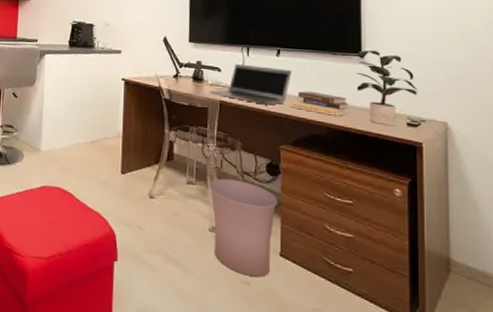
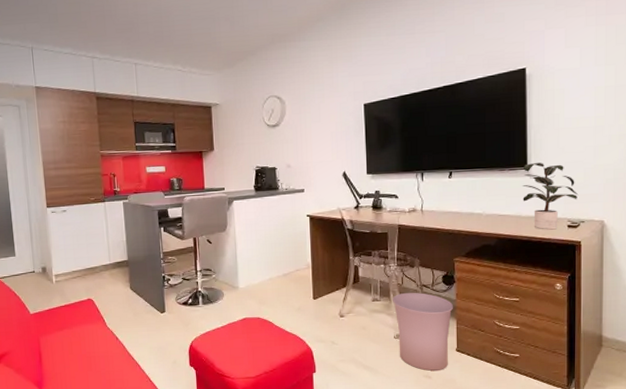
laptop: present [209,63,292,105] -> none [388,189,463,224]
books: present [290,91,349,116] -> none [462,206,515,227]

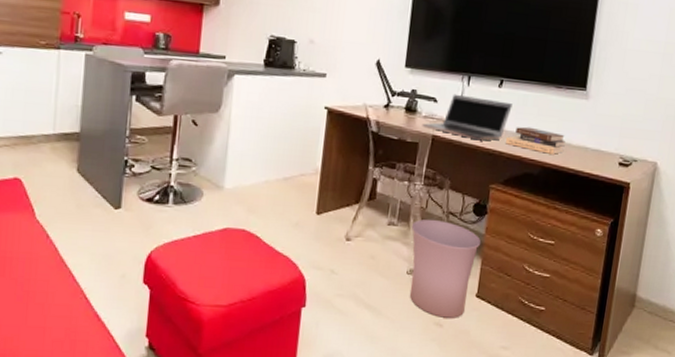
laptop: none [388,189,463,224] -> present [422,94,513,141]
books: none [462,206,515,227] -> present [506,126,566,155]
potted plant: present [523,163,579,230] -> none [576,84,636,166]

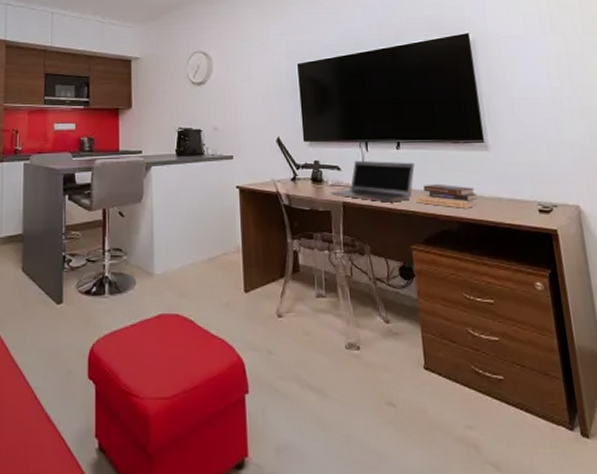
waste bin: present [410,219,481,318] -> none [341,287,416,396]

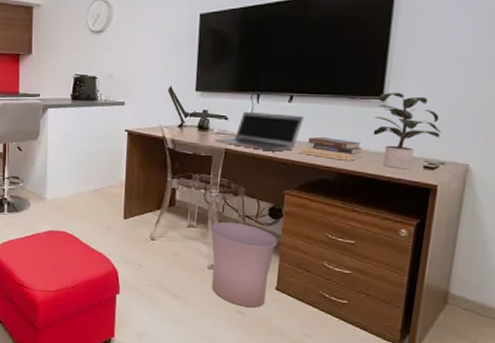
waste bin: none [341,287,416,396] -> present [210,221,278,308]
potted plant: none [479,136,546,215] -> present [373,93,442,170]

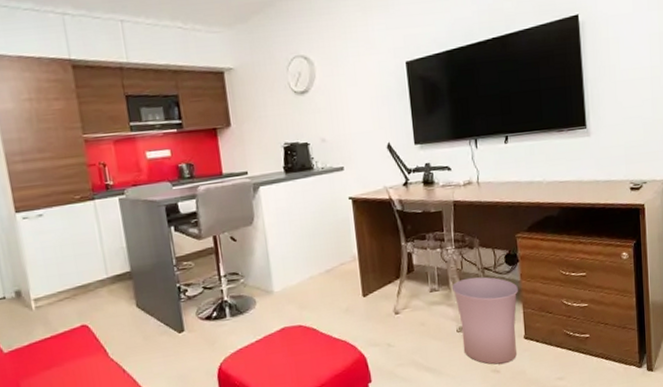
laptop: present [215,111,304,152] -> none [442,155,521,197]
books: present [299,136,362,161] -> none [522,173,577,195]
potted plant: present [373,93,442,170] -> none [582,120,639,195]

